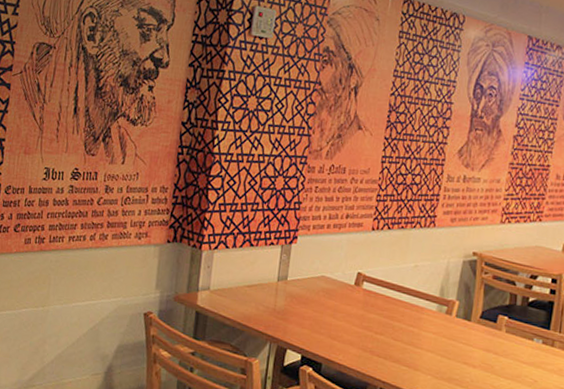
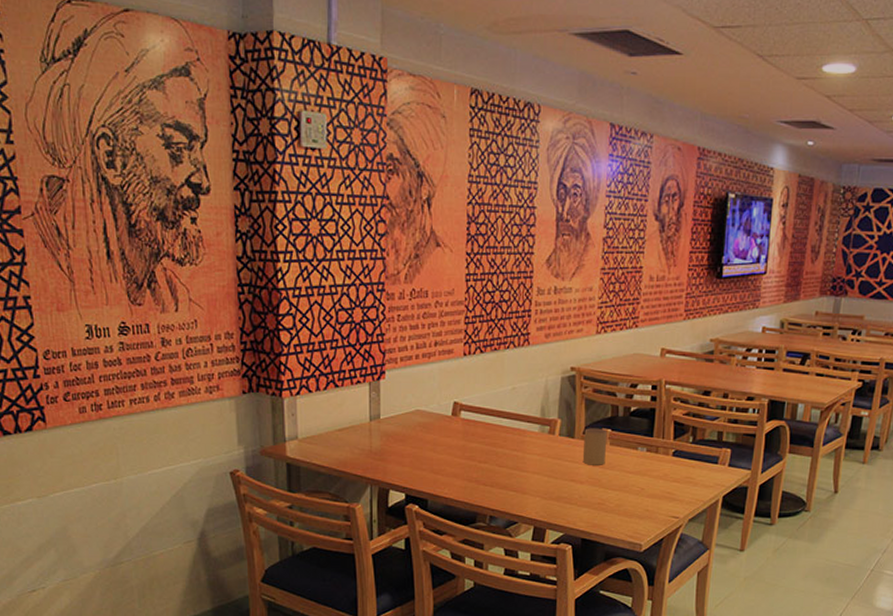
cup: none [477,313,504,352] -> present [582,428,608,465]

